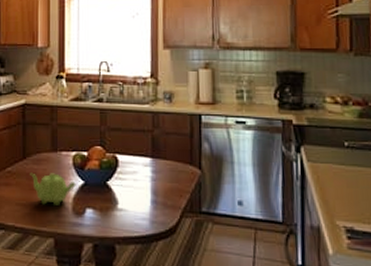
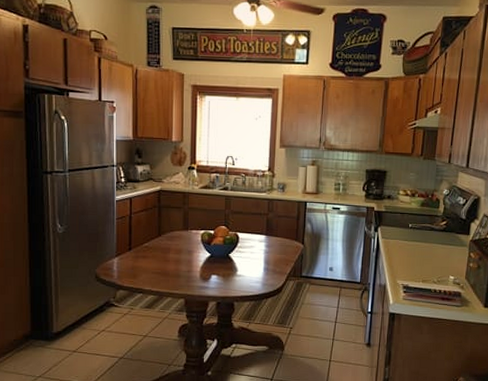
teapot: present [30,172,76,205] -> none [164,247,204,273]

